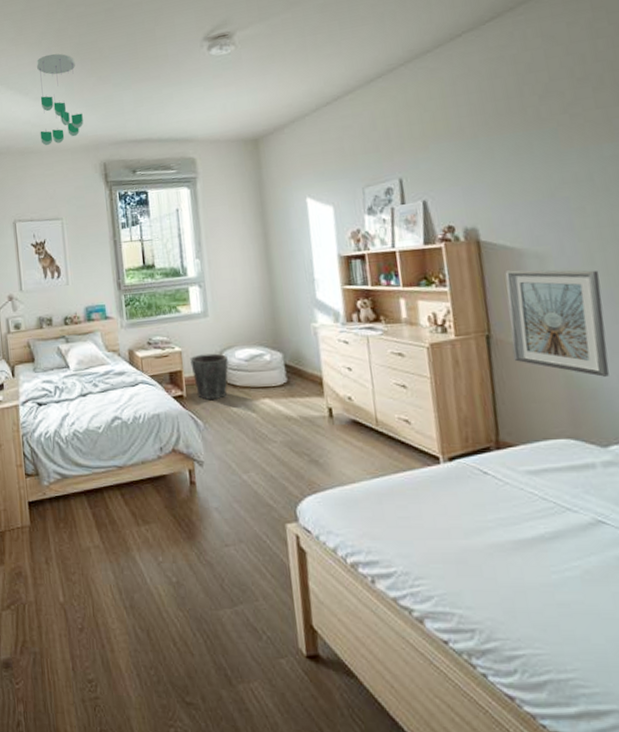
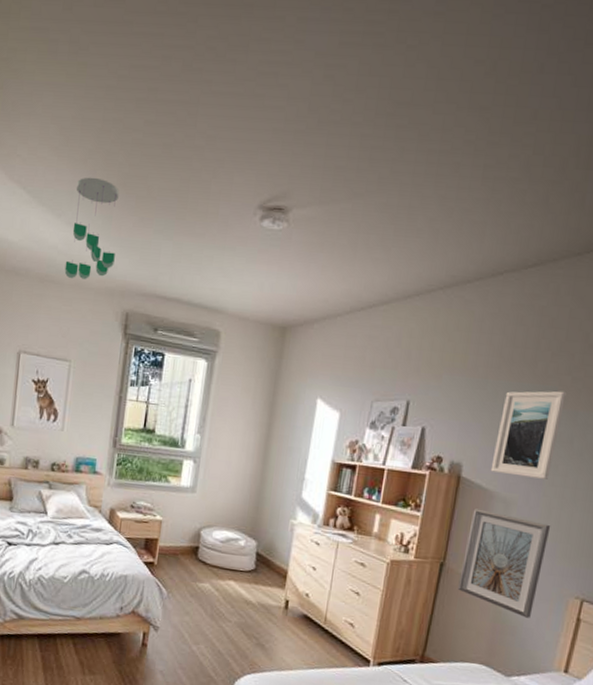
waste bin: present [190,353,228,400] -> none [168,527,205,573]
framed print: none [502,130,578,229] -> present [490,390,567,479]

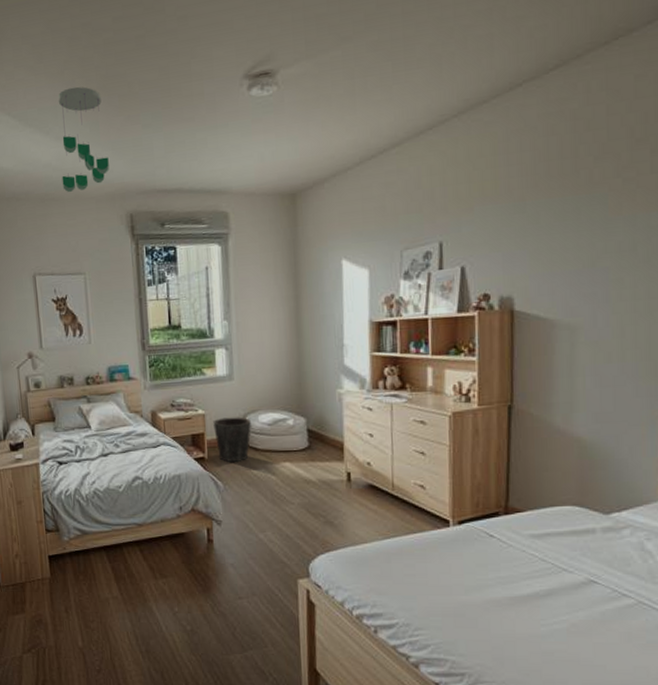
waste bin: none [168,527,205,573] -> present [213,417,251,462]
picture frame: present [458,508,551,618] -> none [532,341,627,448]
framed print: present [490,390,567,479] -> none [546,196,619,299]

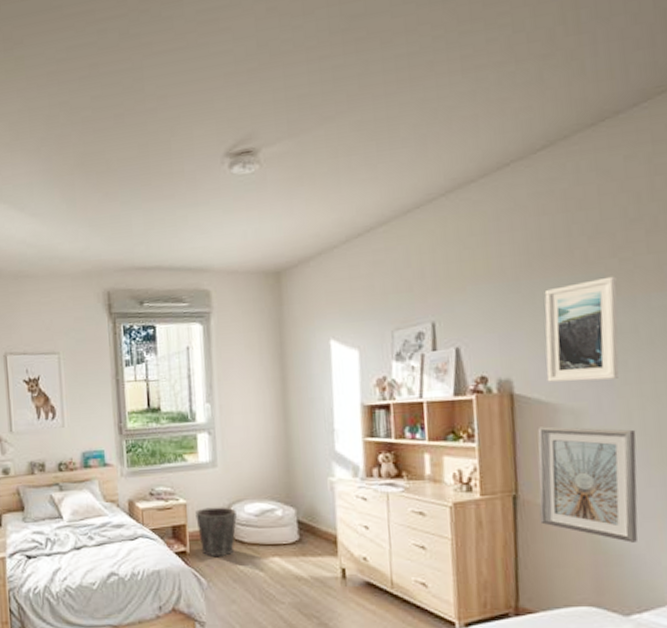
ceiling mobile: present [57,86,109,192] -> none [33,163,86,269]
picture frame: none [532,341,627,448] -> present [537,426,638,543]
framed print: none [546,196,619,299] -> present [544,276,619,382]

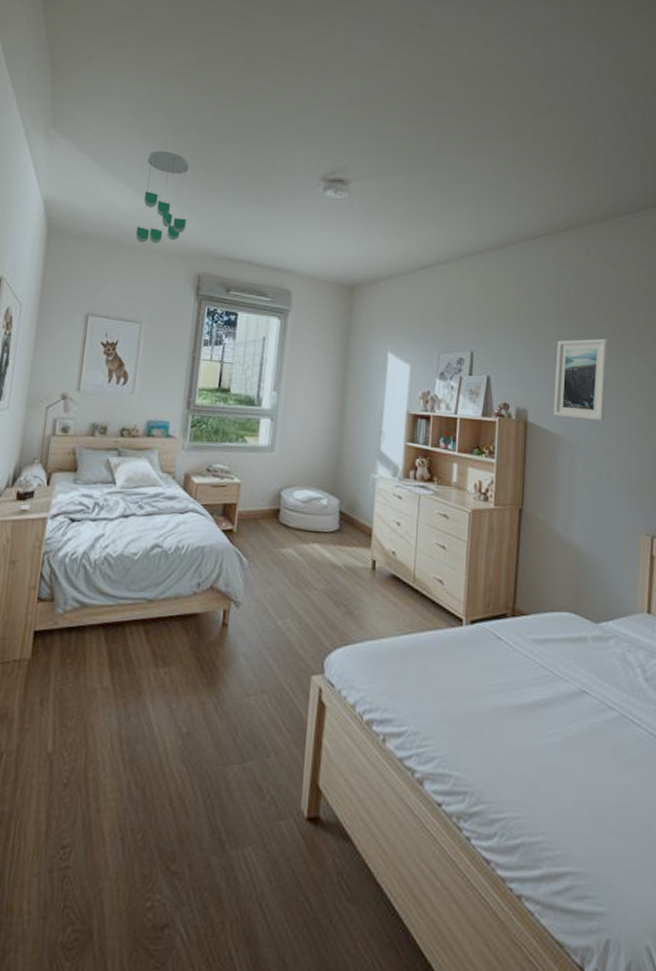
ceiling mobile: none [33,163,86,269] -> present [135,150,190,244]
waste bin: present [195,507,237,556] -> none [247,489,286,538]
picture frame: present [537,426,638,543] -> none [538,452,614,559]

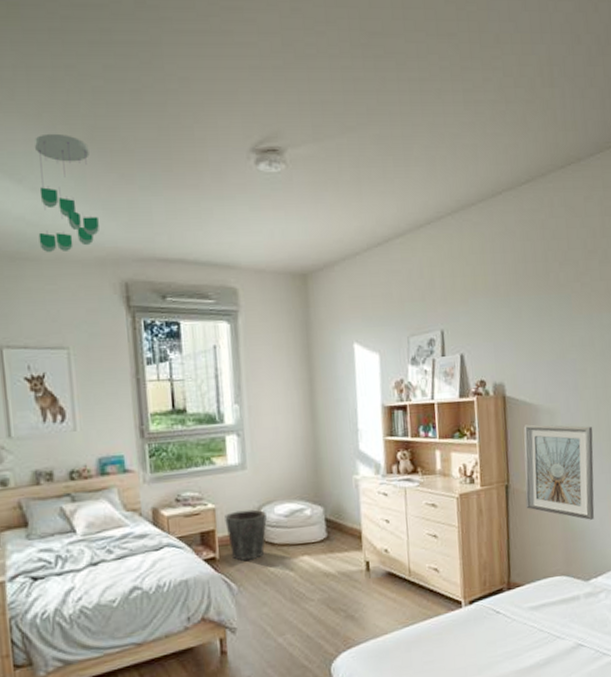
waste bin: none [247,489,286,538] -> present [225,509,267,561]
picture frame: none [538,452,614,559] -> present [523,424,595,520]
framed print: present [553,338,609,420] -> none [528,297,581,386]

